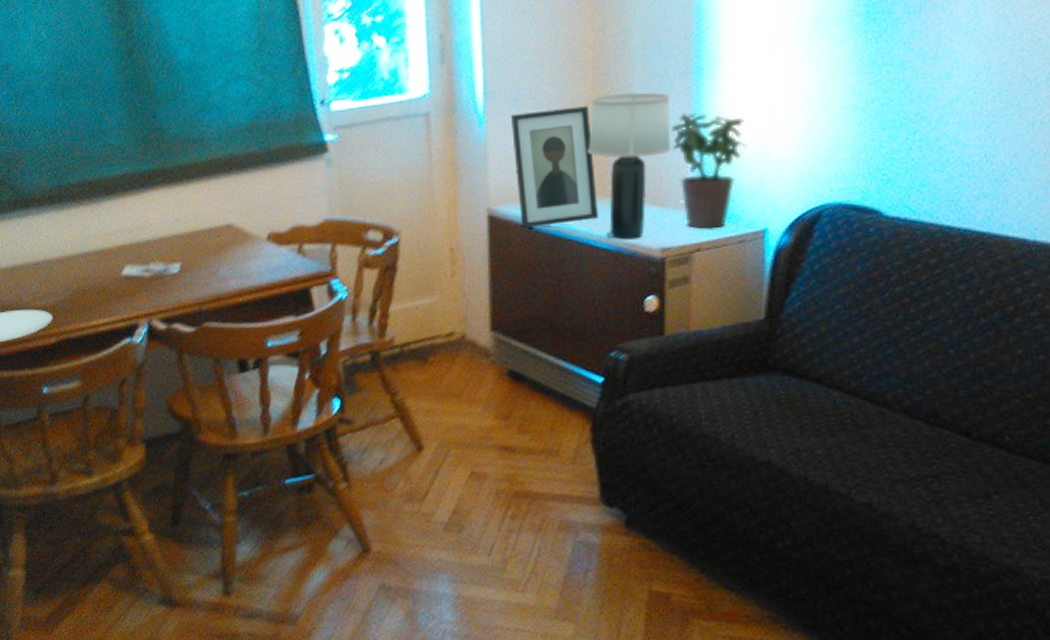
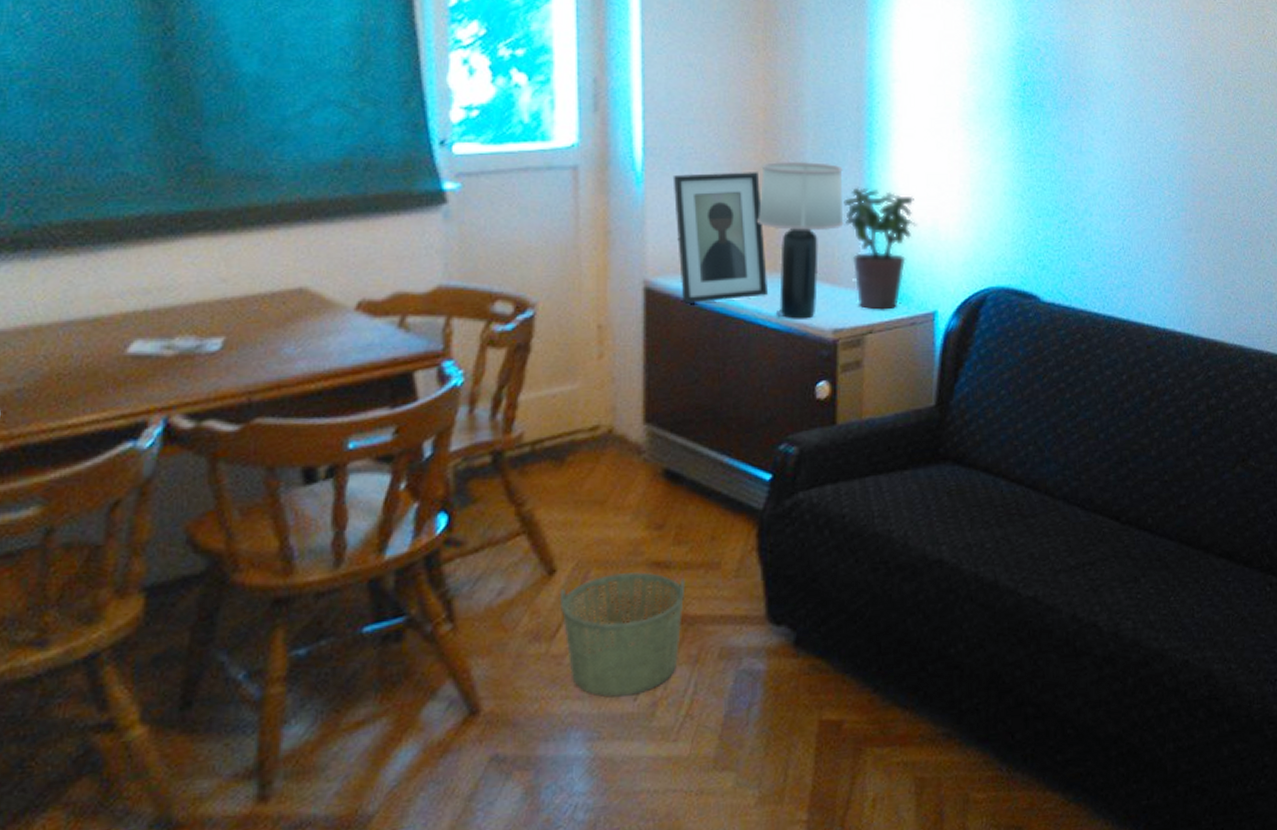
basket: none [427,454,529,552] -> present [561,572,686,697]

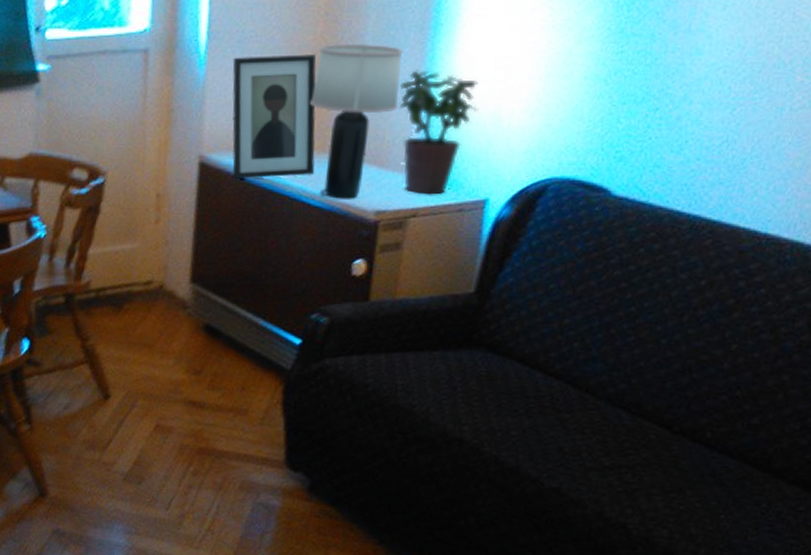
basket: present [561,572,686,697] -> none [112,406,216,506]

